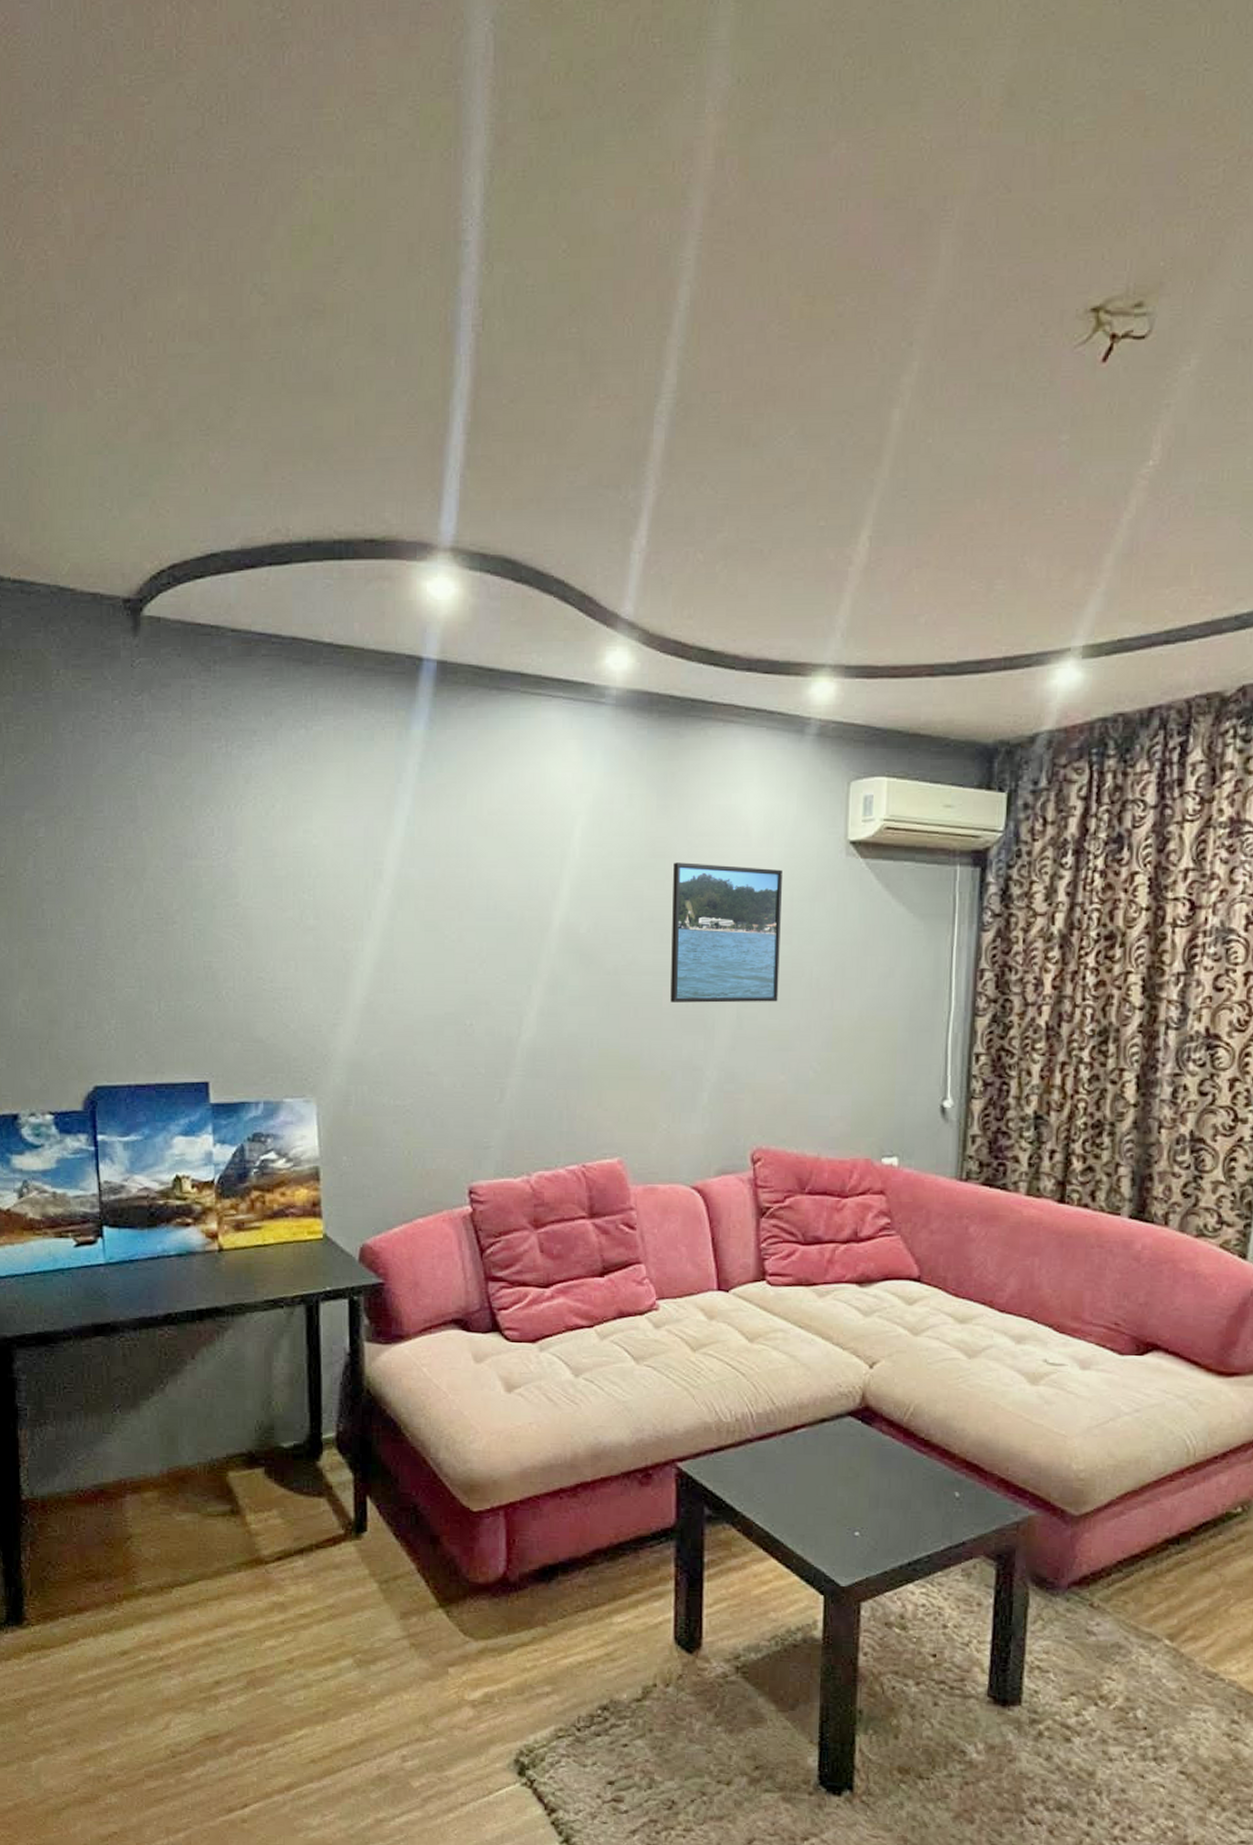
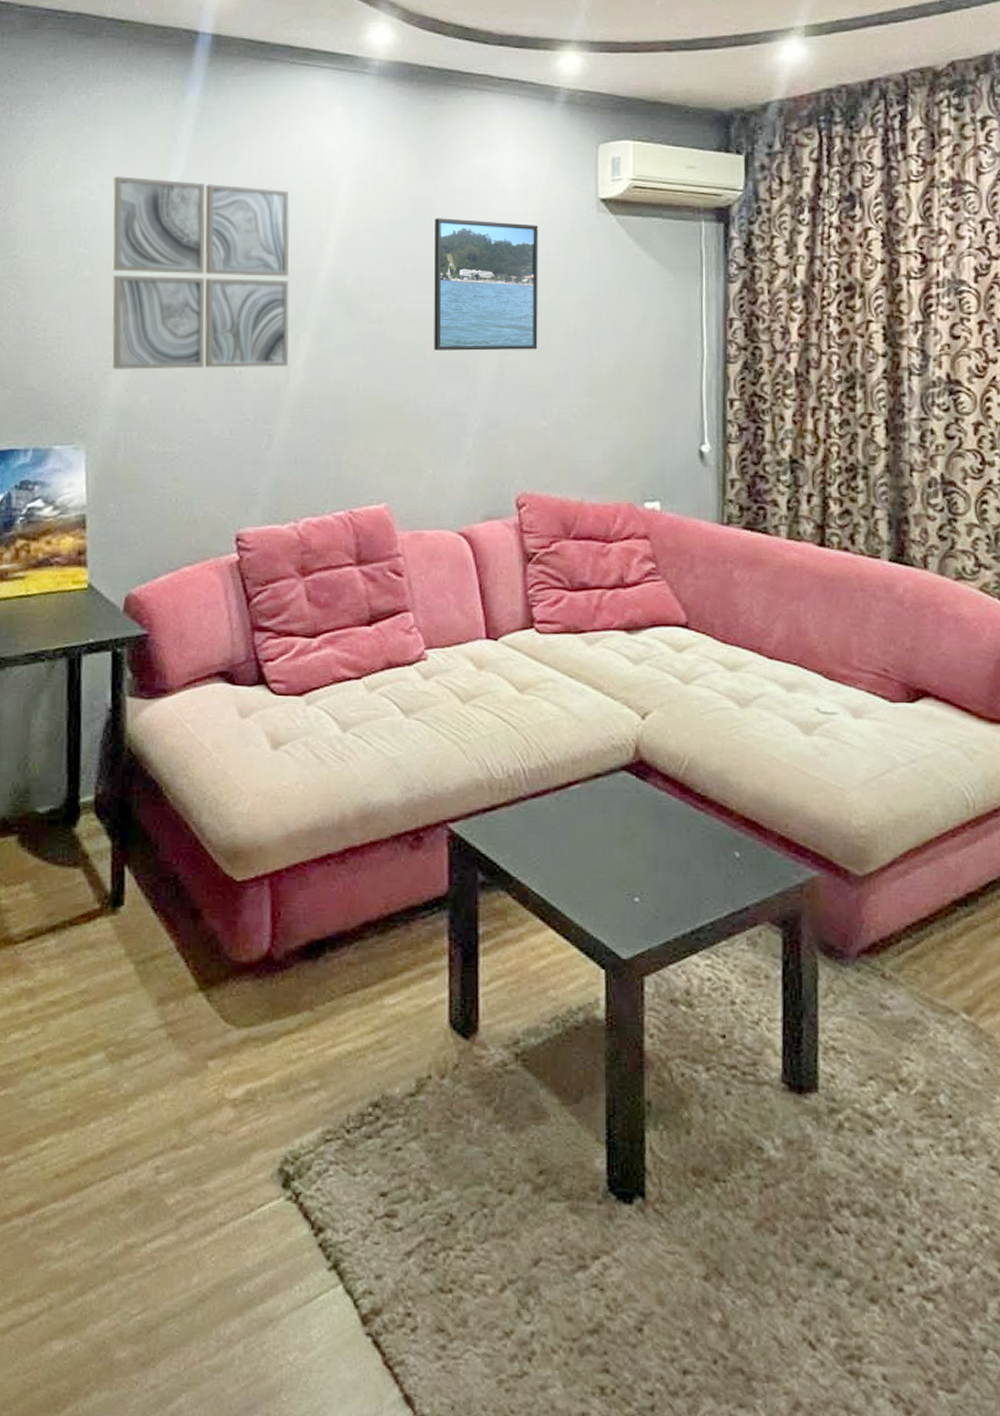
wall art: none [336,818,522,1023] -> present [112,176,290,371]

